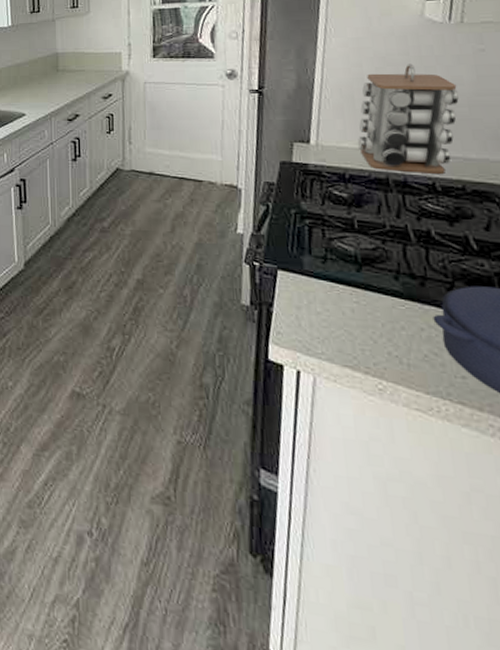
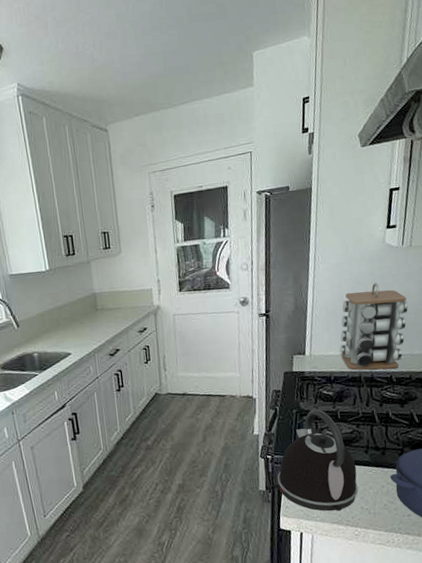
kettle: none [266,212,384,353] -> present [277,409,358,512]

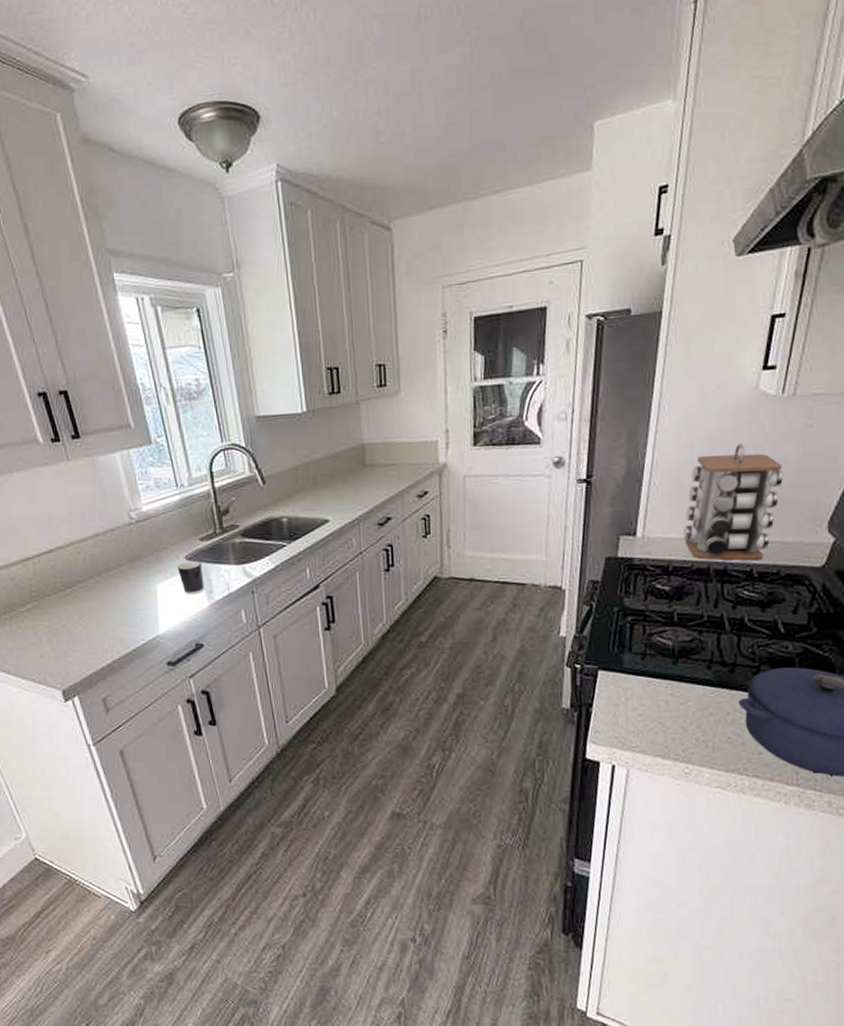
kettle: present [277,409,358,512] -> none [586,608,694,742]

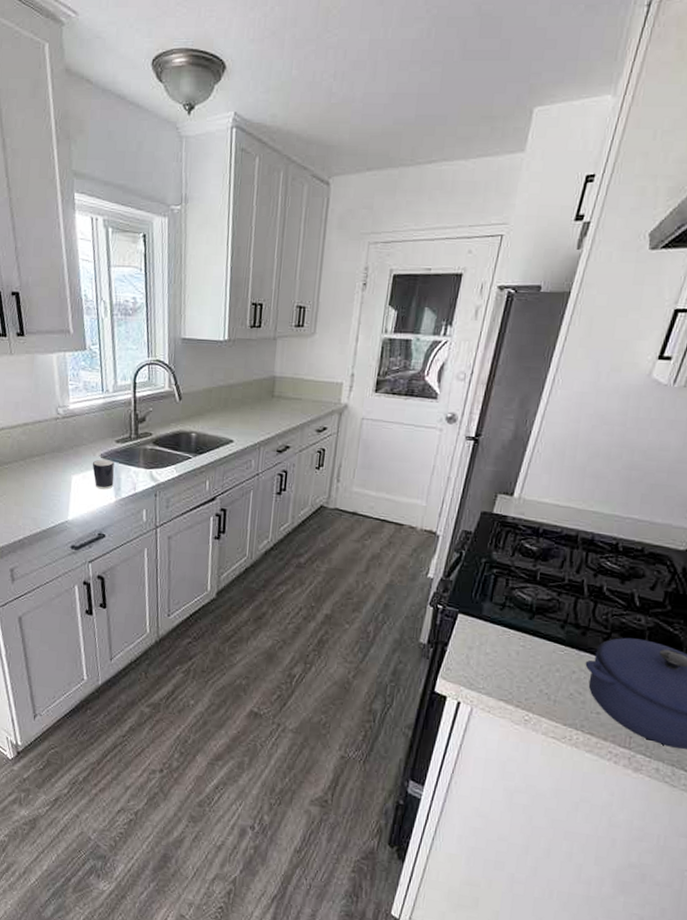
spice rack: present [682,443,783,561] -> none [557,424,663,536]

